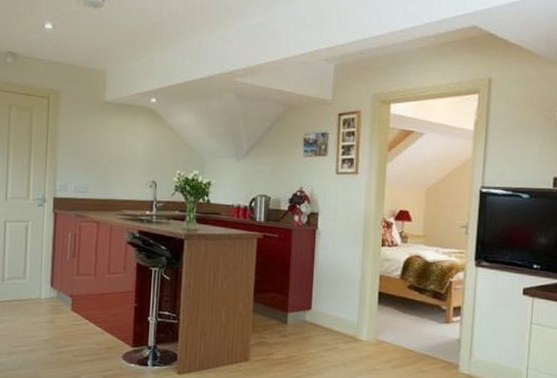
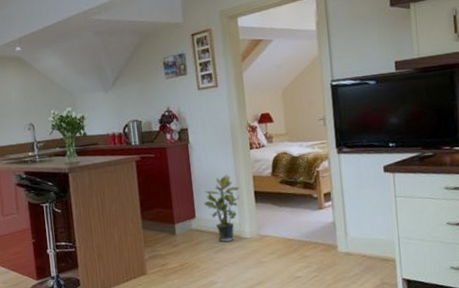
potted plant: none [322,268,364,341] -> present [203,174,240,242]

